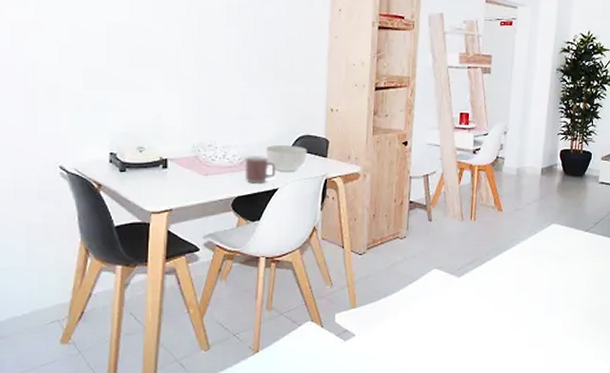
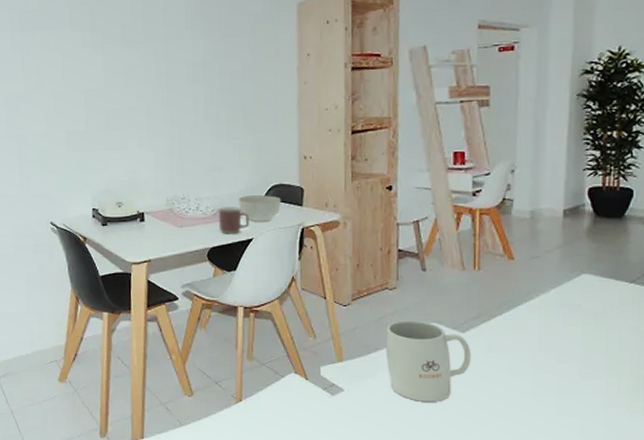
mug: none [393,267,465,342] -> present [385,321,472,402]

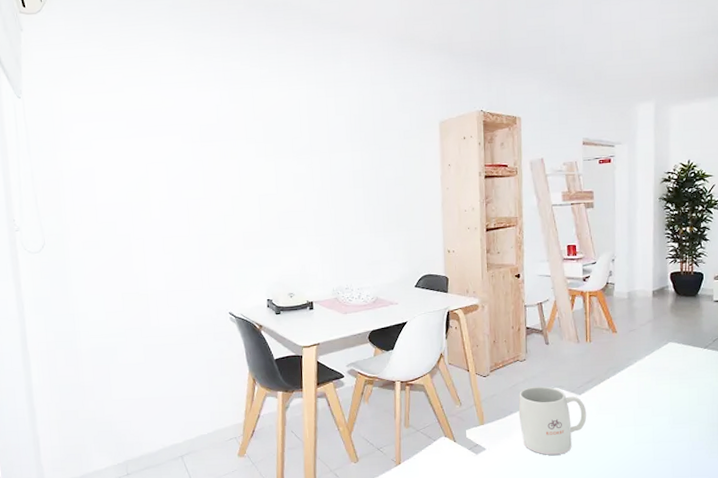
mug: present [218,205,250,234] -> none [377,294,404,319]
bowl: present [239,195,281,222] -> none [394,284,430,307]

